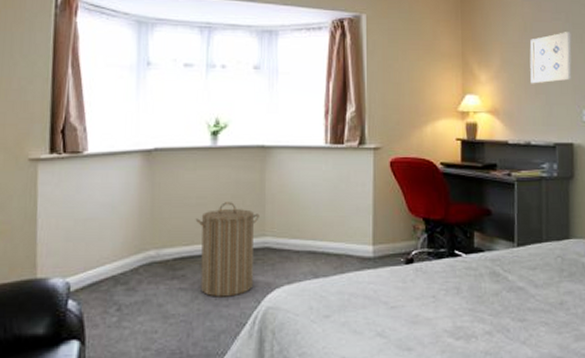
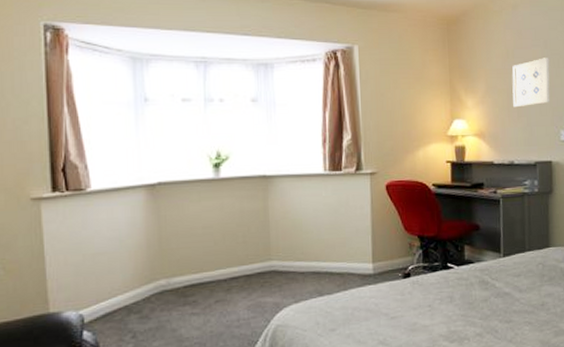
laundry hamper: present [195,202,260,297] -> none [203,230,265,320]

